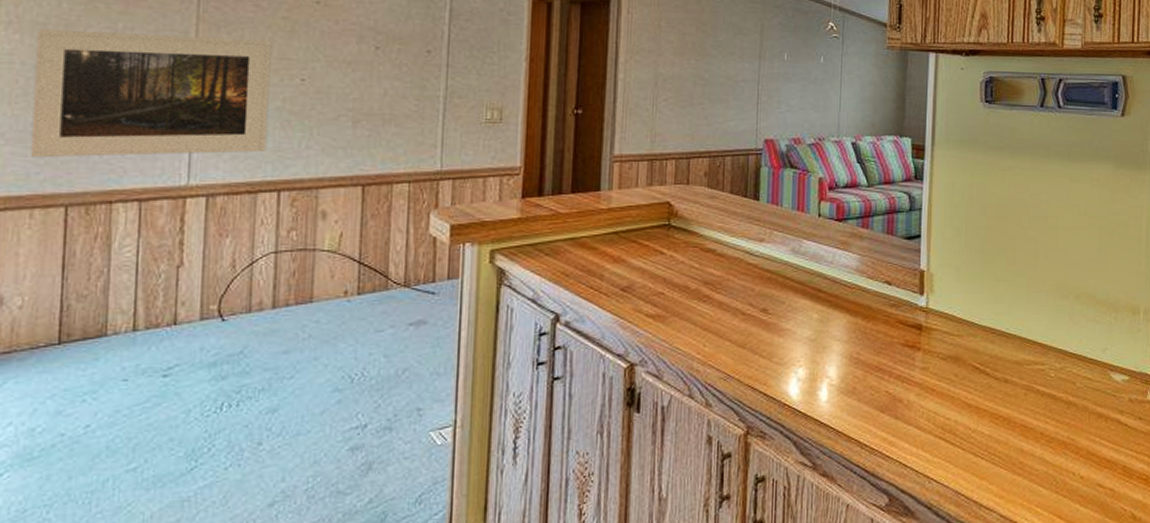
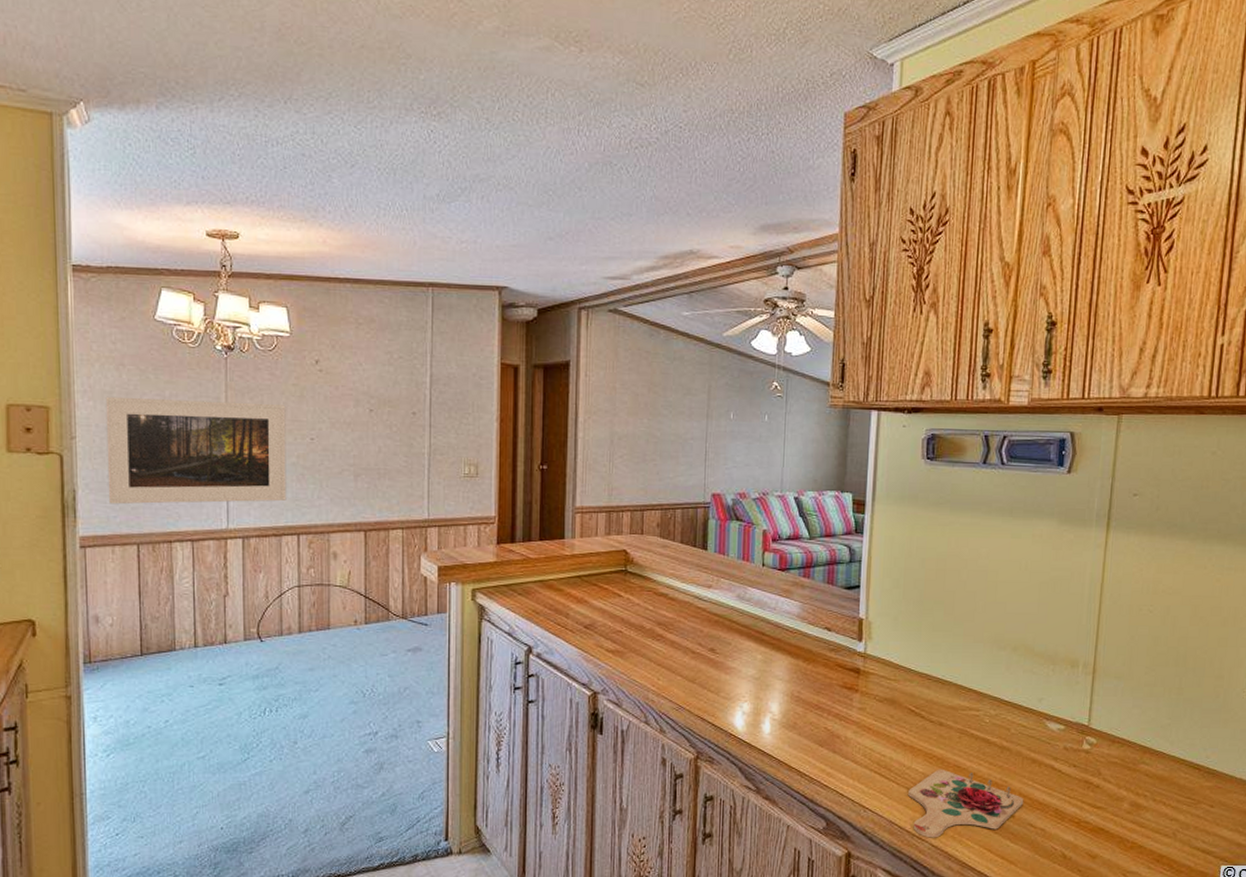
cutting board: none [975,430,1092,508] -> present [908,769,1024,838]

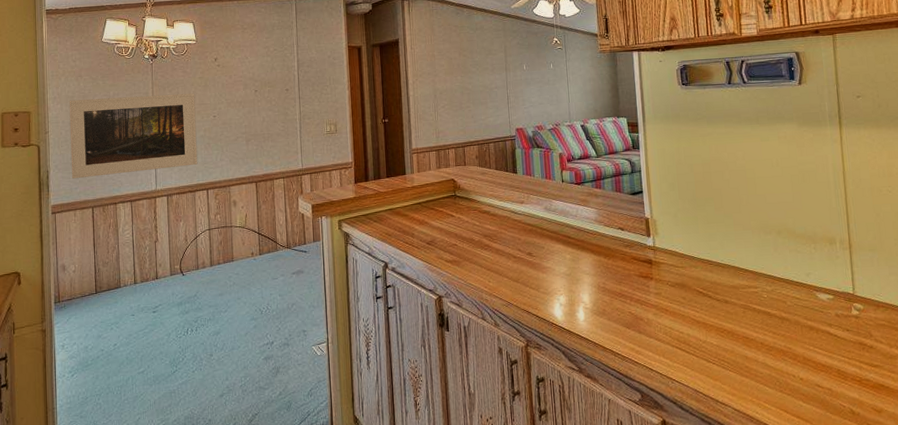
cutting board: present [908,769,1024,838] -> none [707,341,809,403]

